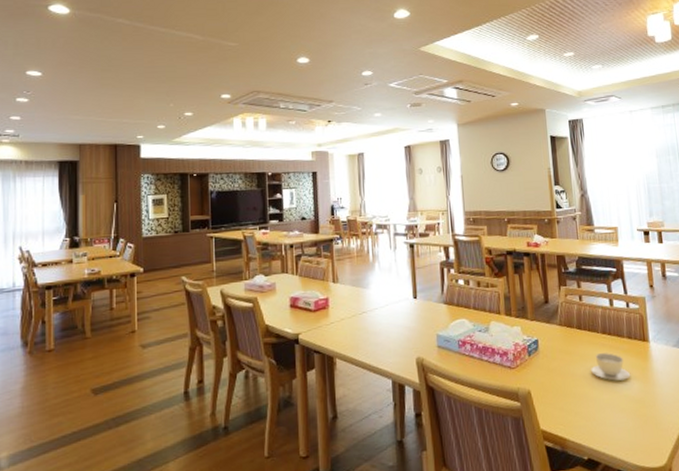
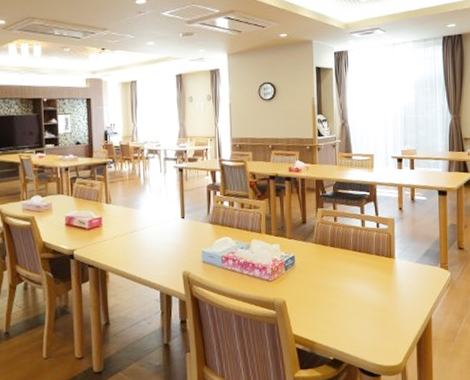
teacup: present [591,353,631,381] -> none [341,268,376,292]

